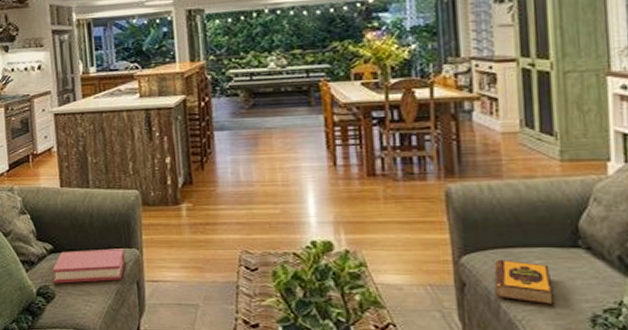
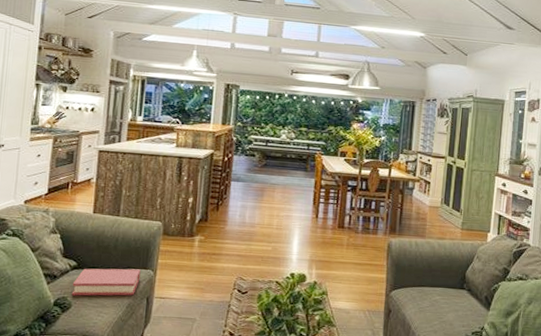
hardback book: present [494,259,554,306] -> none [409,294,445,329]

